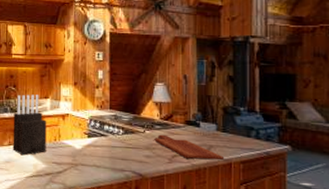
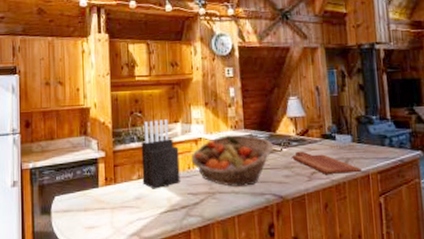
fruit basket: none [59,113,136,162] -> present [192,135,273,187]

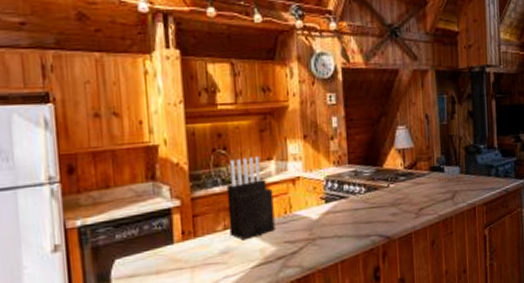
fruit basket: present [192,135,273,187] -> none [289,171,379,230]
cutting board: present [292,151,363,174] -> none [399,186,469,210]

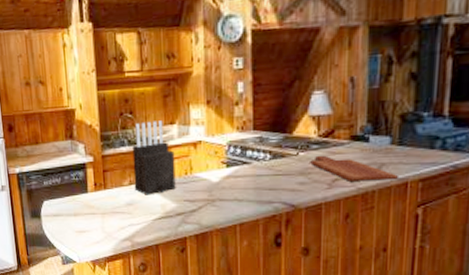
cutting board: none [399,186,469,210] -> present [310,155,400,181]

